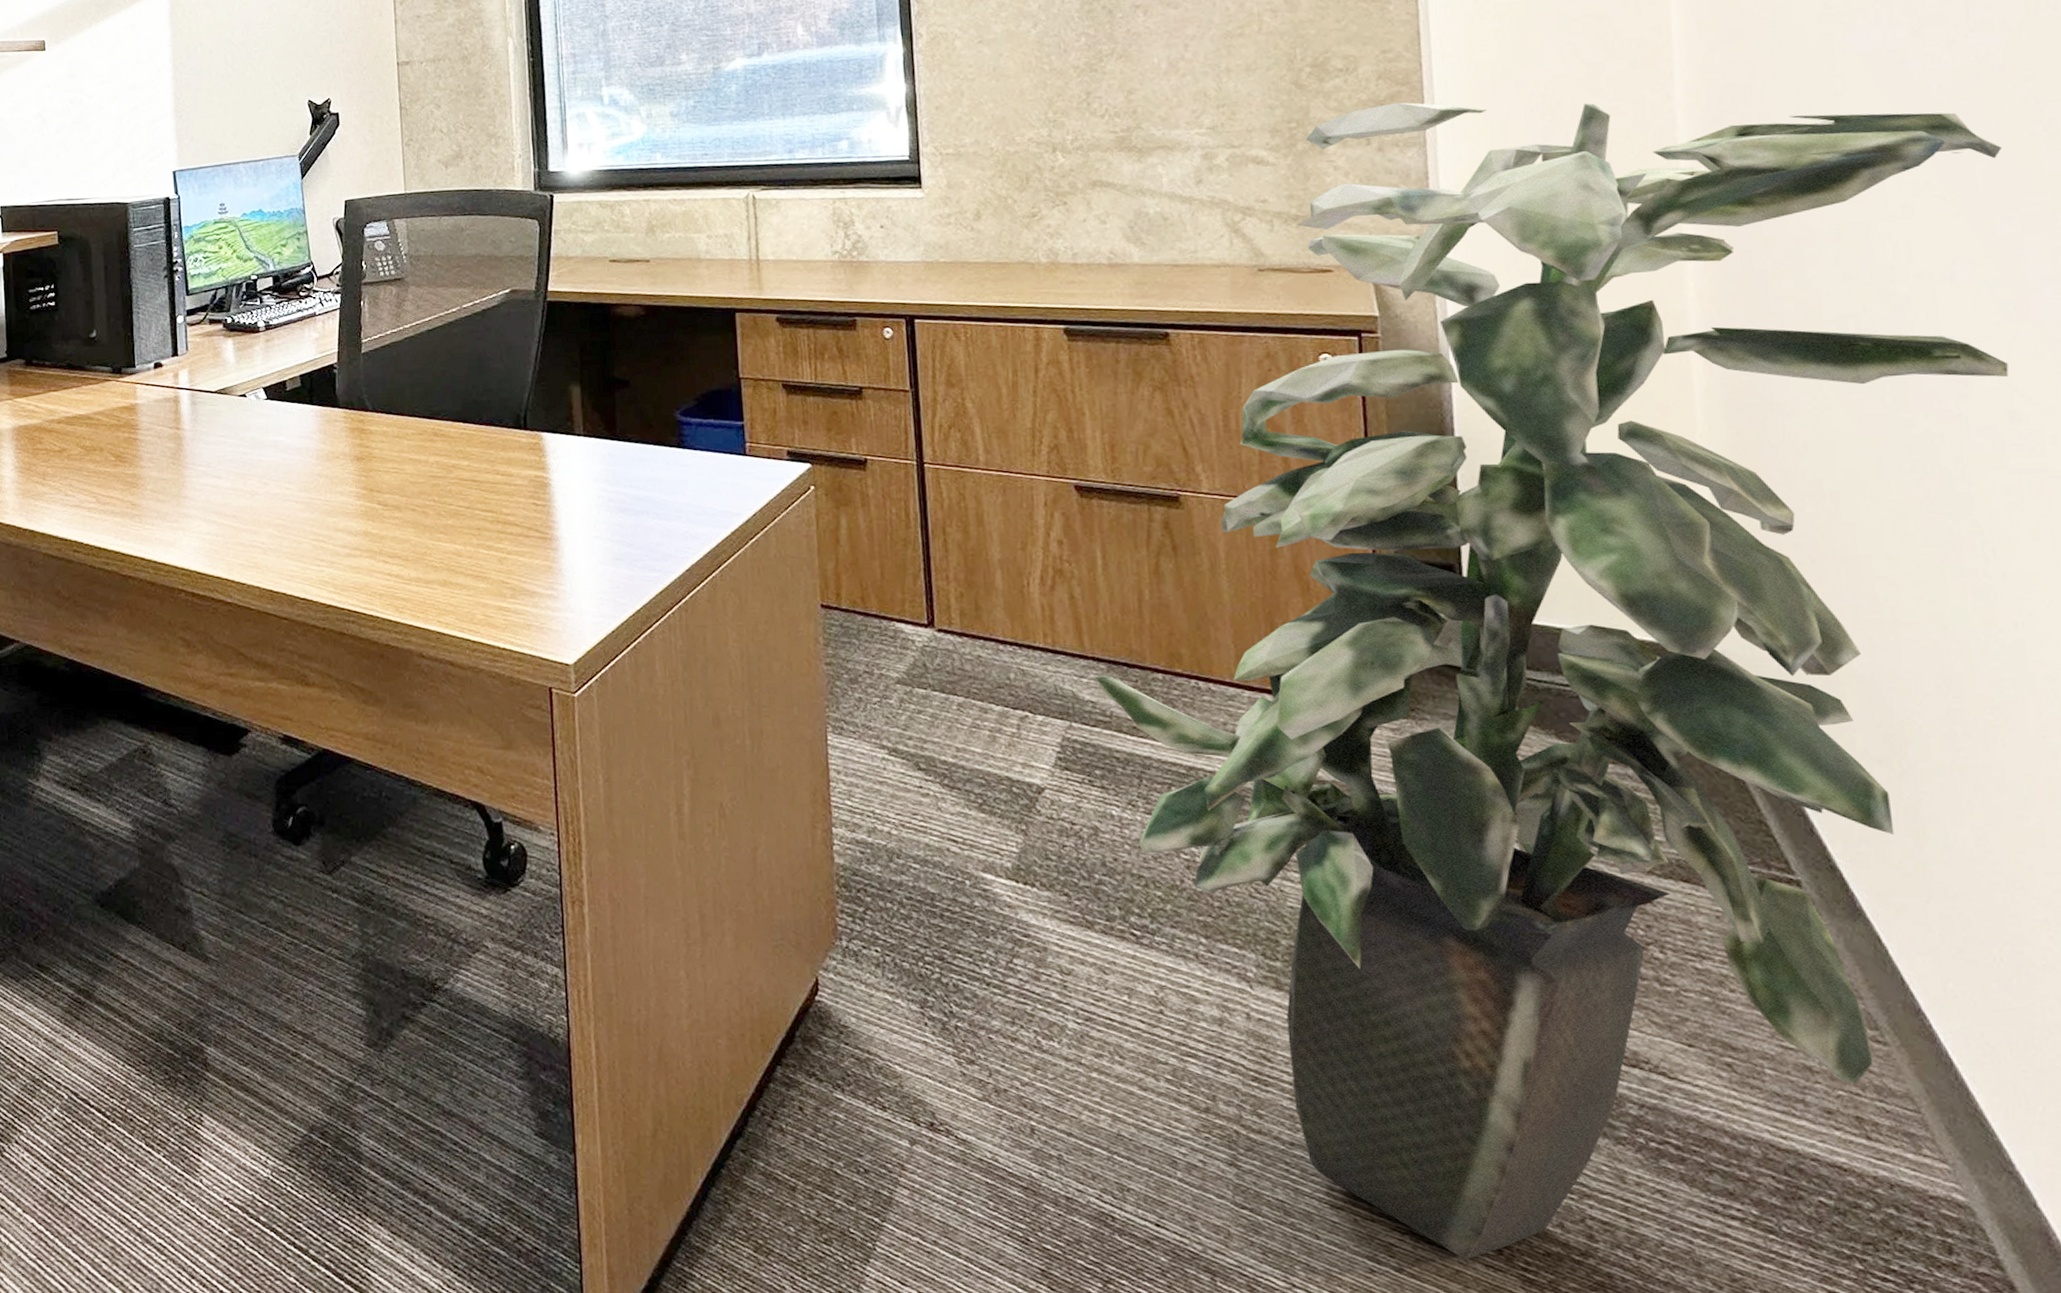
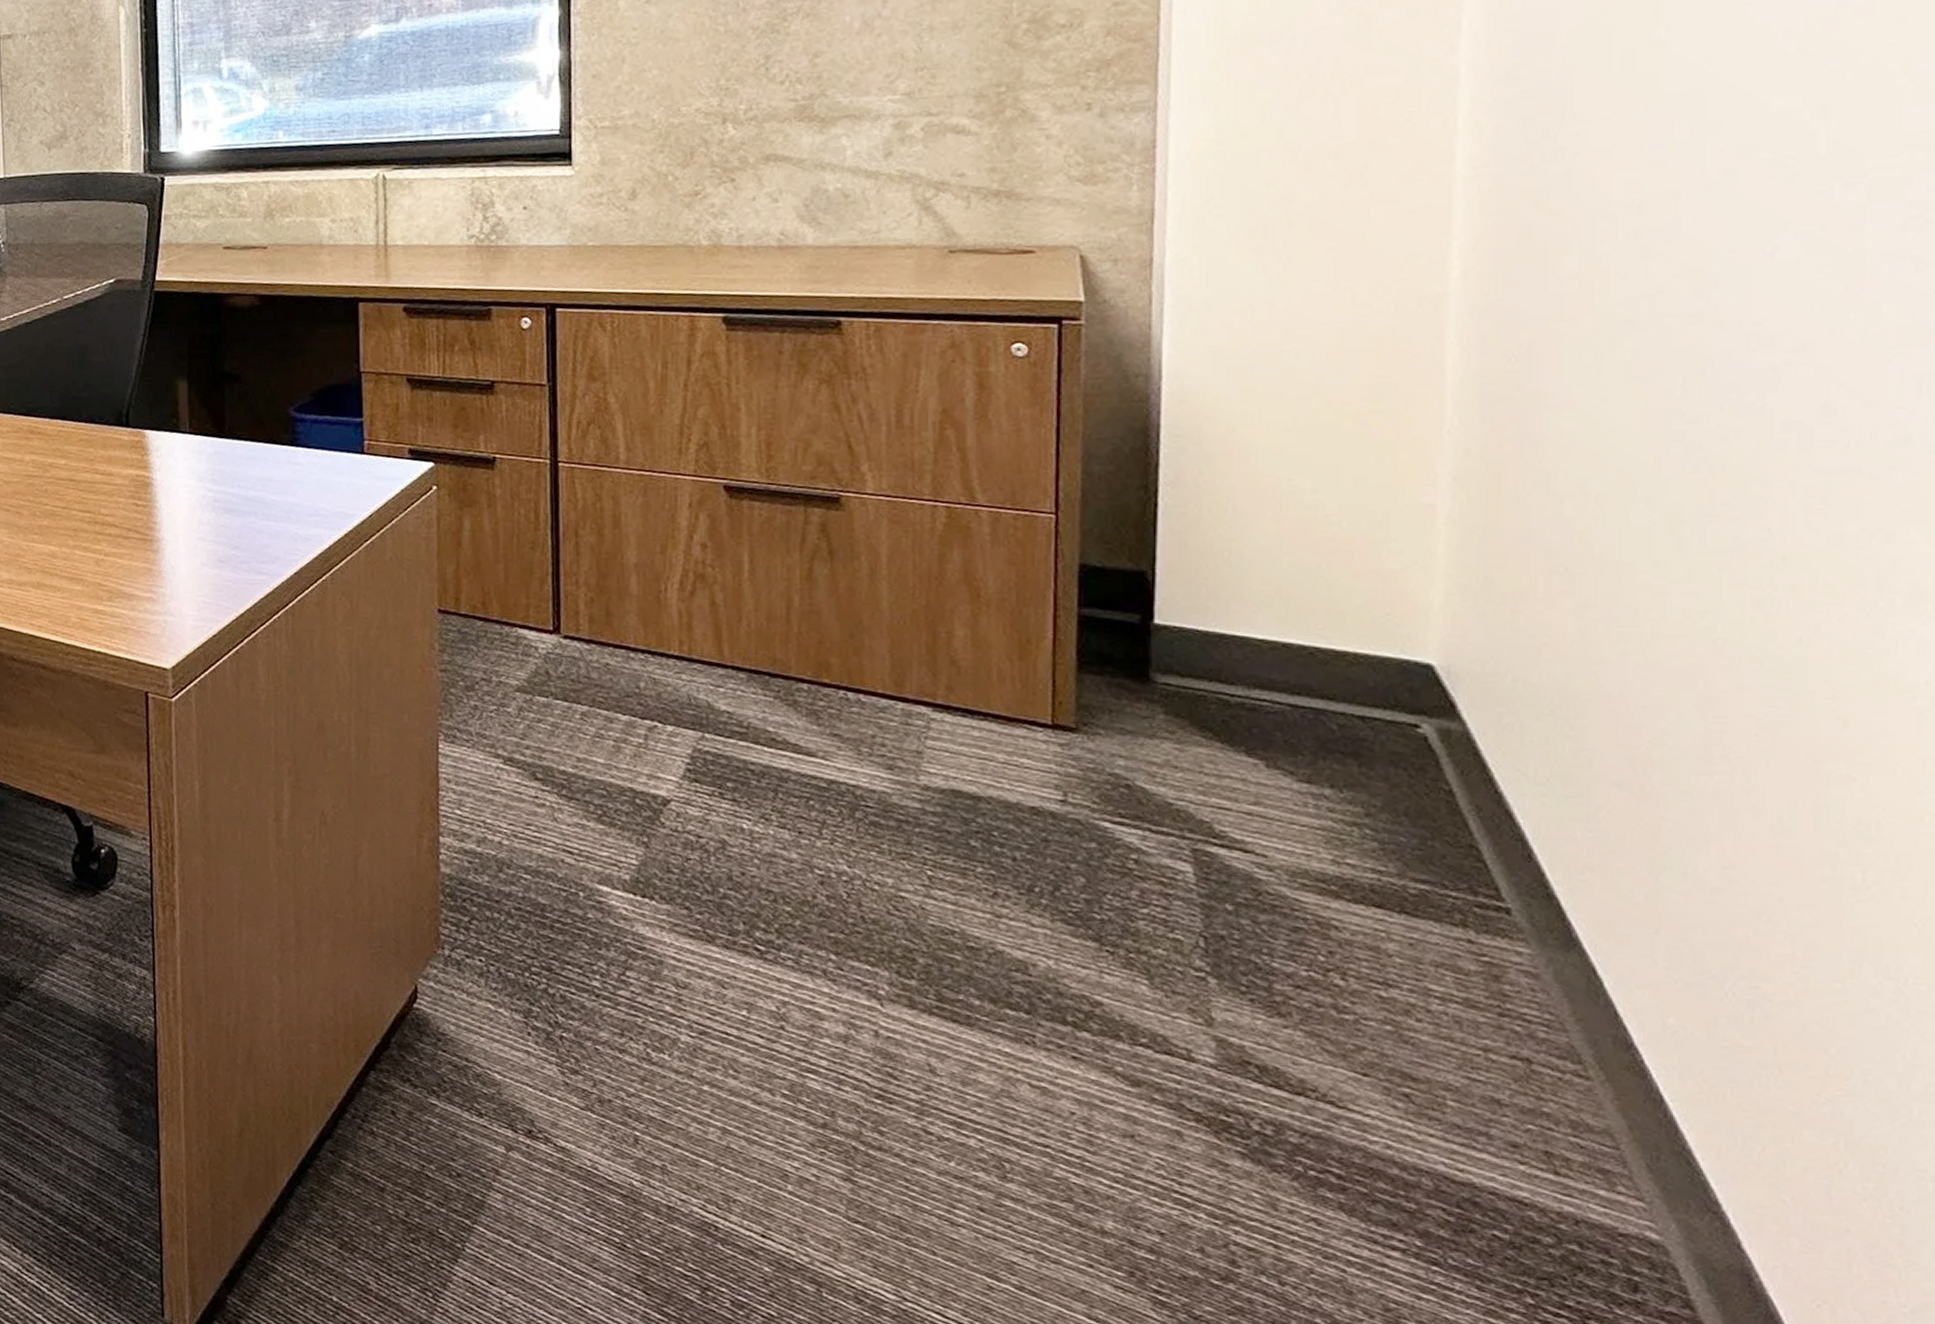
indoor plant: present [1093,102,2009,1260] -> none [731,59,1855,1281]

